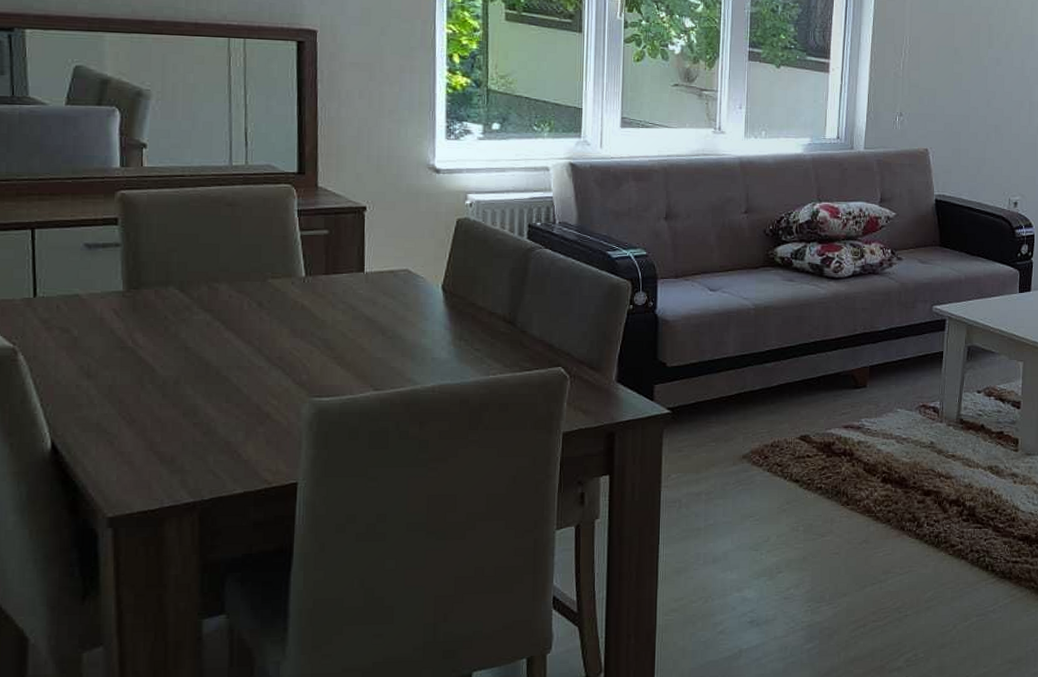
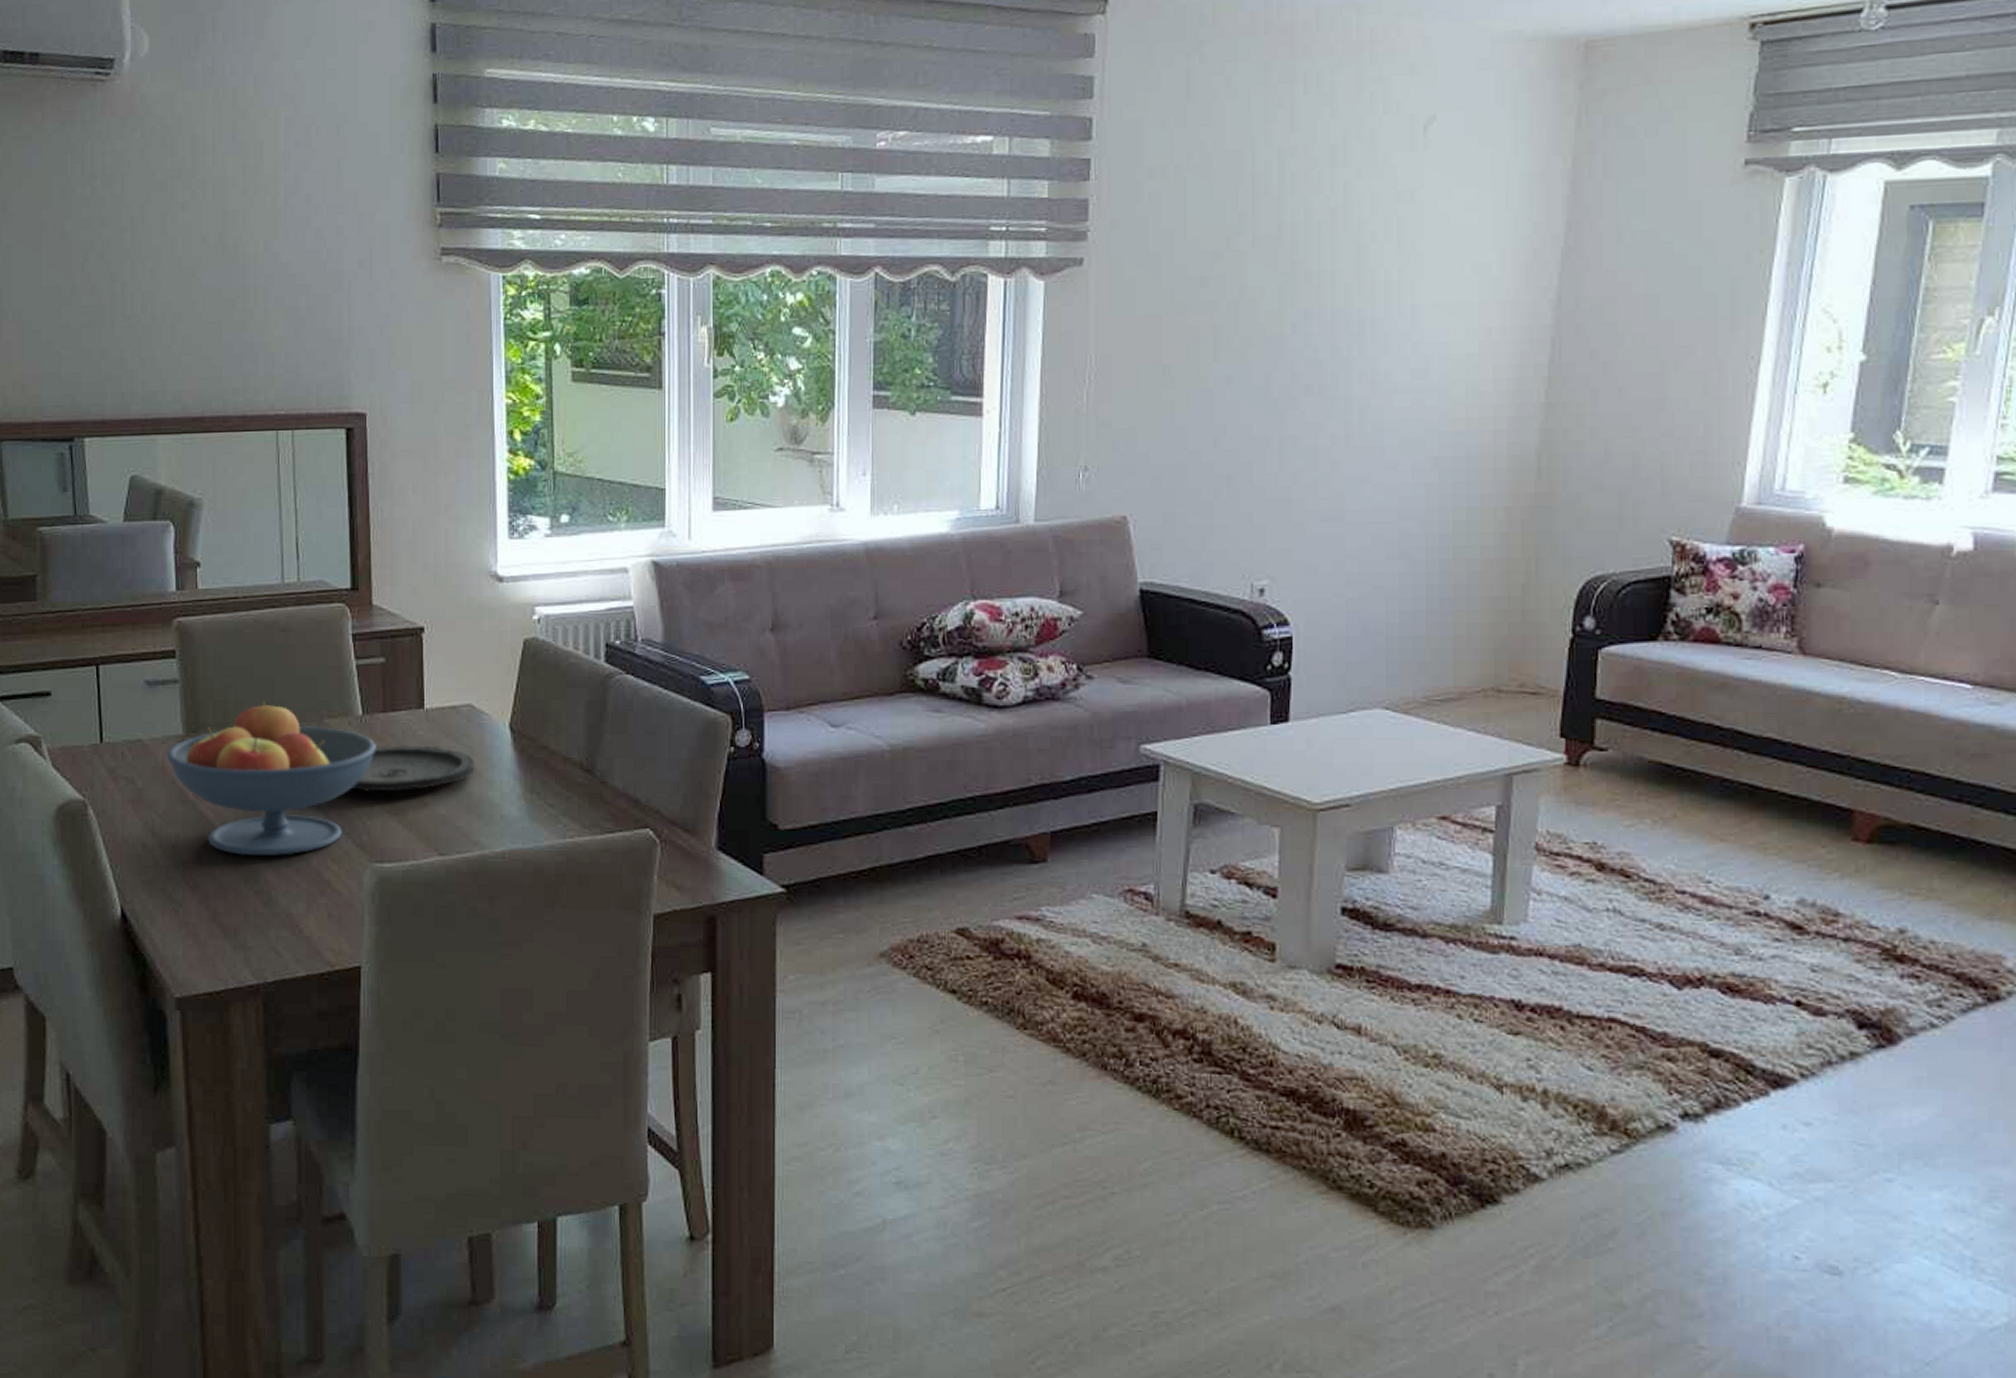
fruit bowl: none [105,263,318,394] -> present [167,701,376,856]
plate: none [292,301,410,340] -> present [351,745,475,792]

